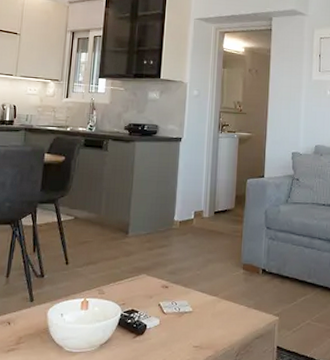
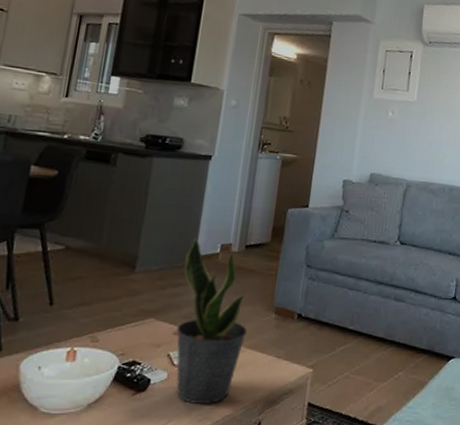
potted plant: none [164,206,221,347] -> present [176,237,247,405]

